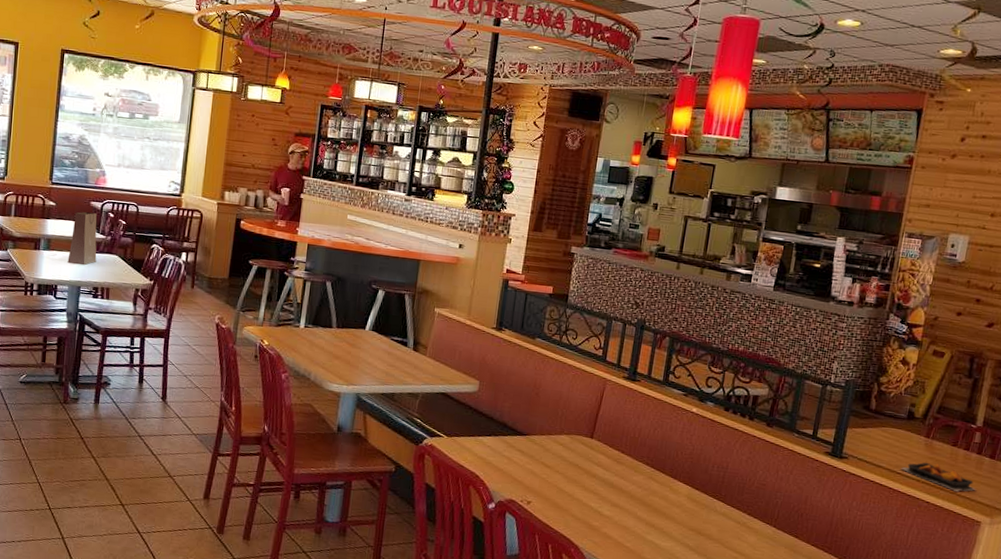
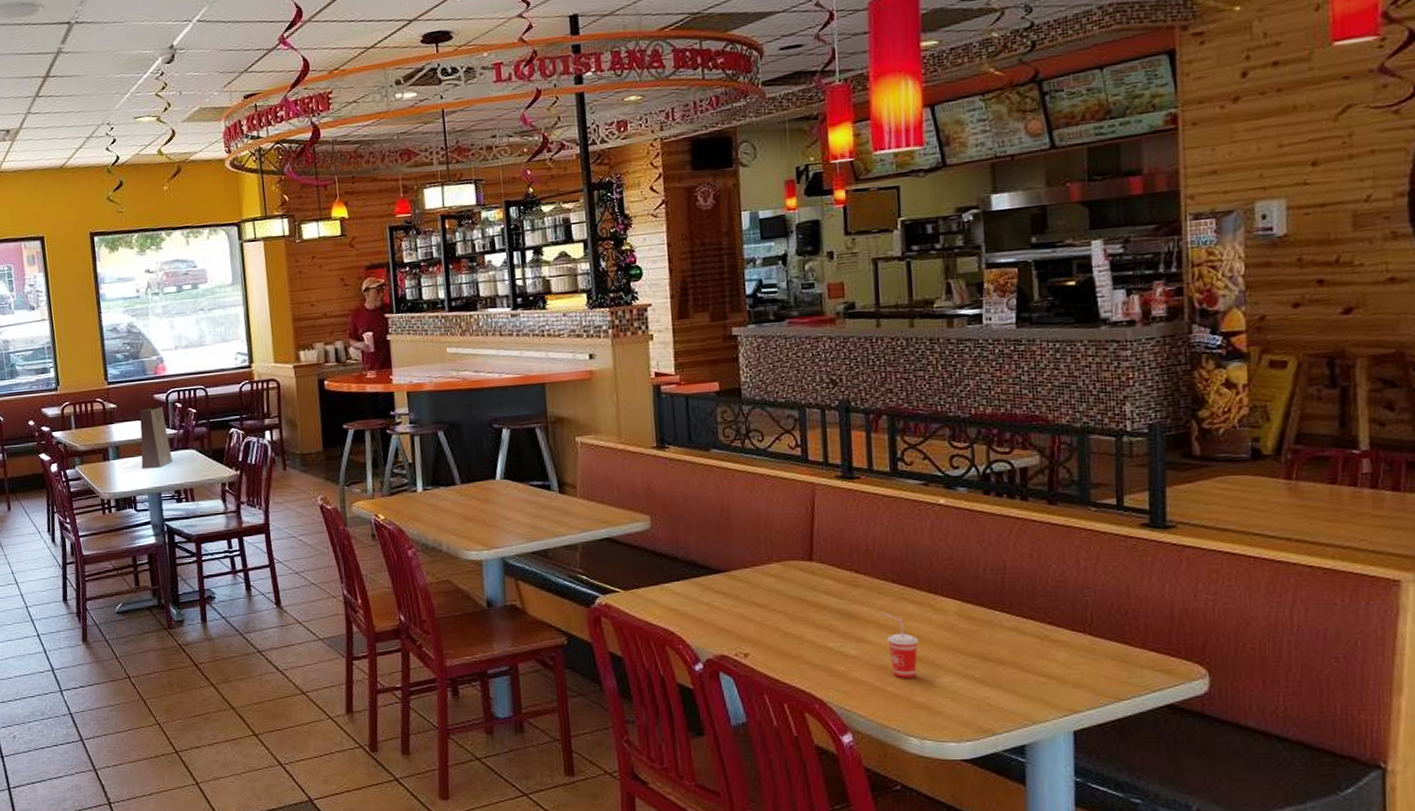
beverage cup: none [632,486,656,540] -> present [882,612,919,679]
food container: present [901,462,976,492] -> none [1258,511,1381,545]

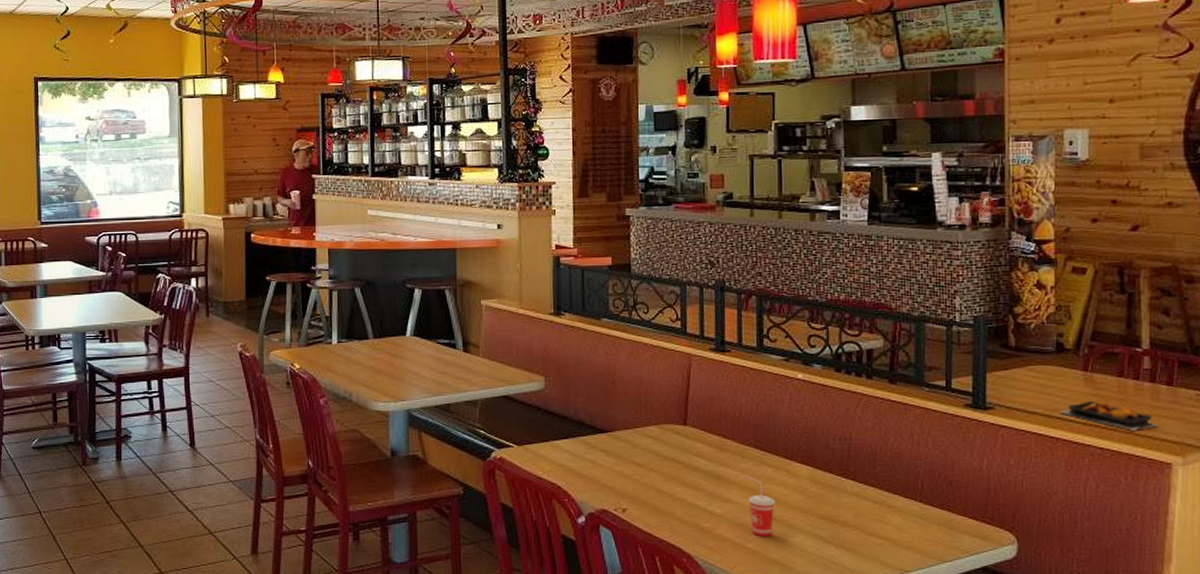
shopping bag: present [139,407,173,470] -> none [68,249,99,309]
food container: none [1258,511,1381,545] -> present [1060,400,1157,430]

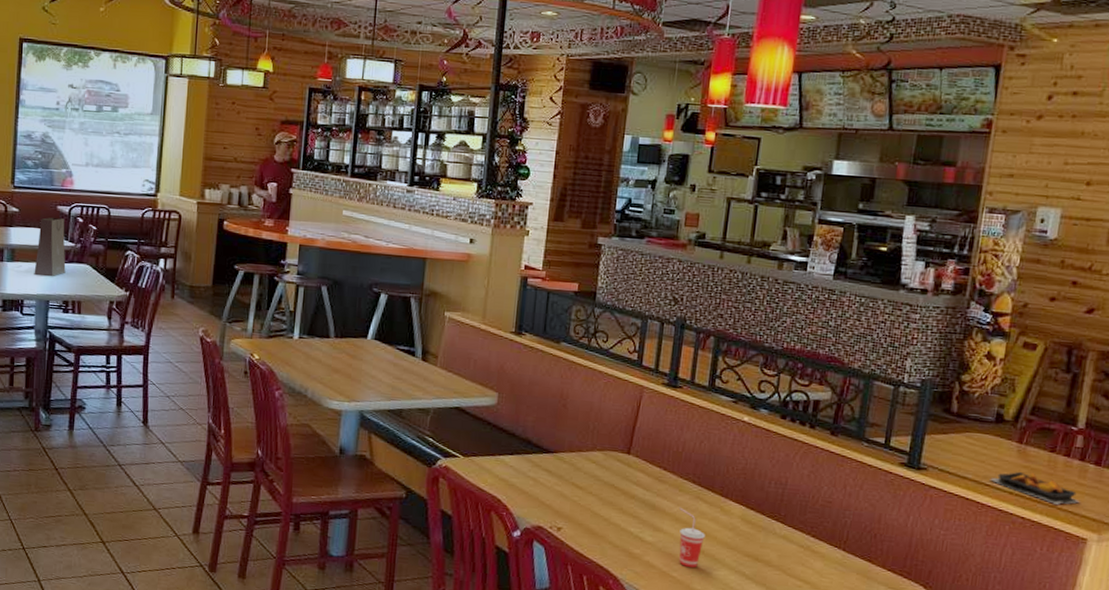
shopping bag: none [68,249,99,309] -> present [34,218,66,277]

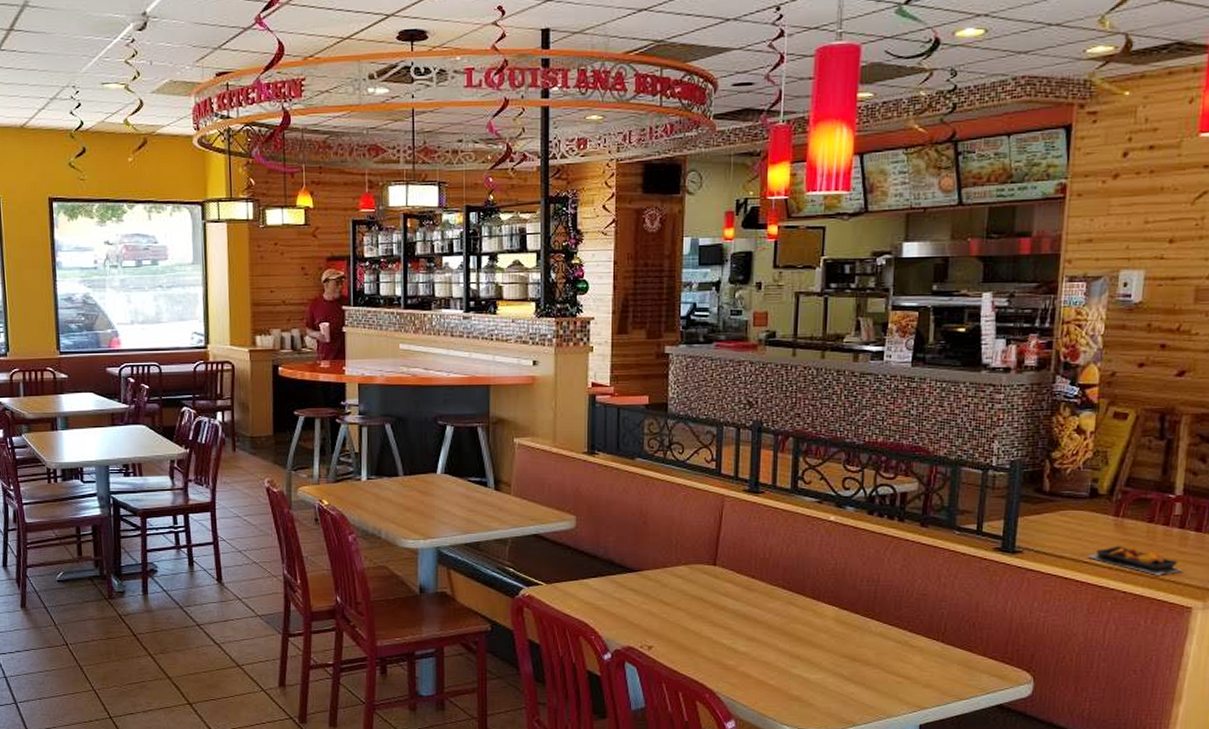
shopping bag: present [34,218,66,277] -> none [90,381,122,442]
beverage cup: present [679,507,705,568] -> none [771,614,799,675]

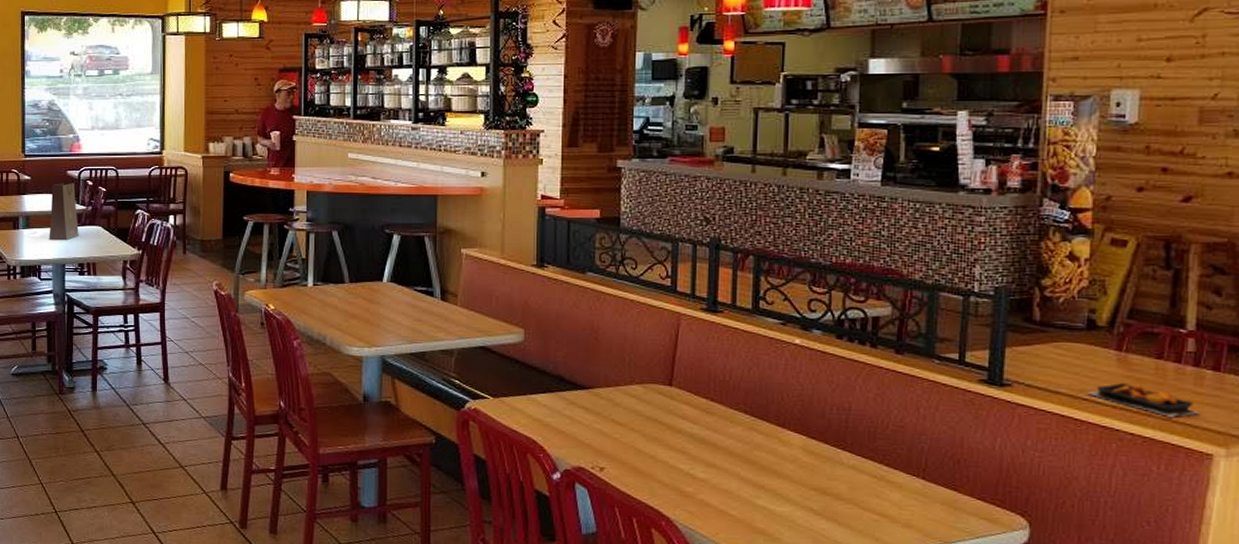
shopping bag: none [90,381,122,442] -> present [49,183,79,241]

